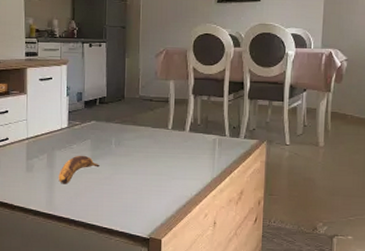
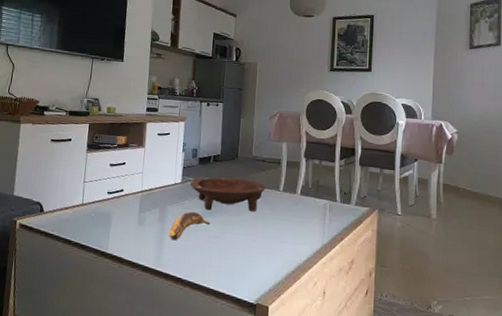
bowl: none [76,119,154,152] -> present [190,177,266,212]

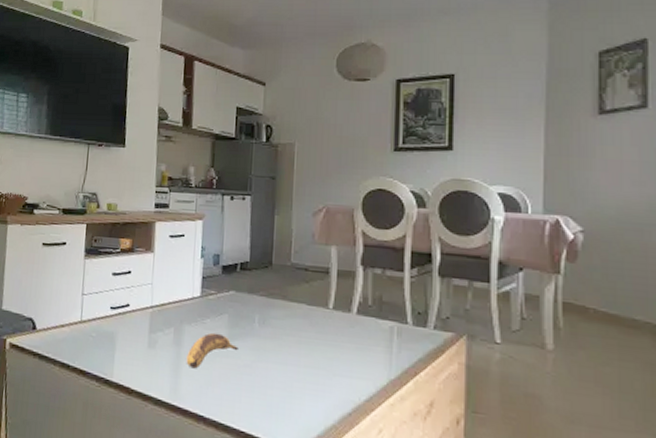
bowl: present [190,177,266,212] -> none [211,290,310,335]

